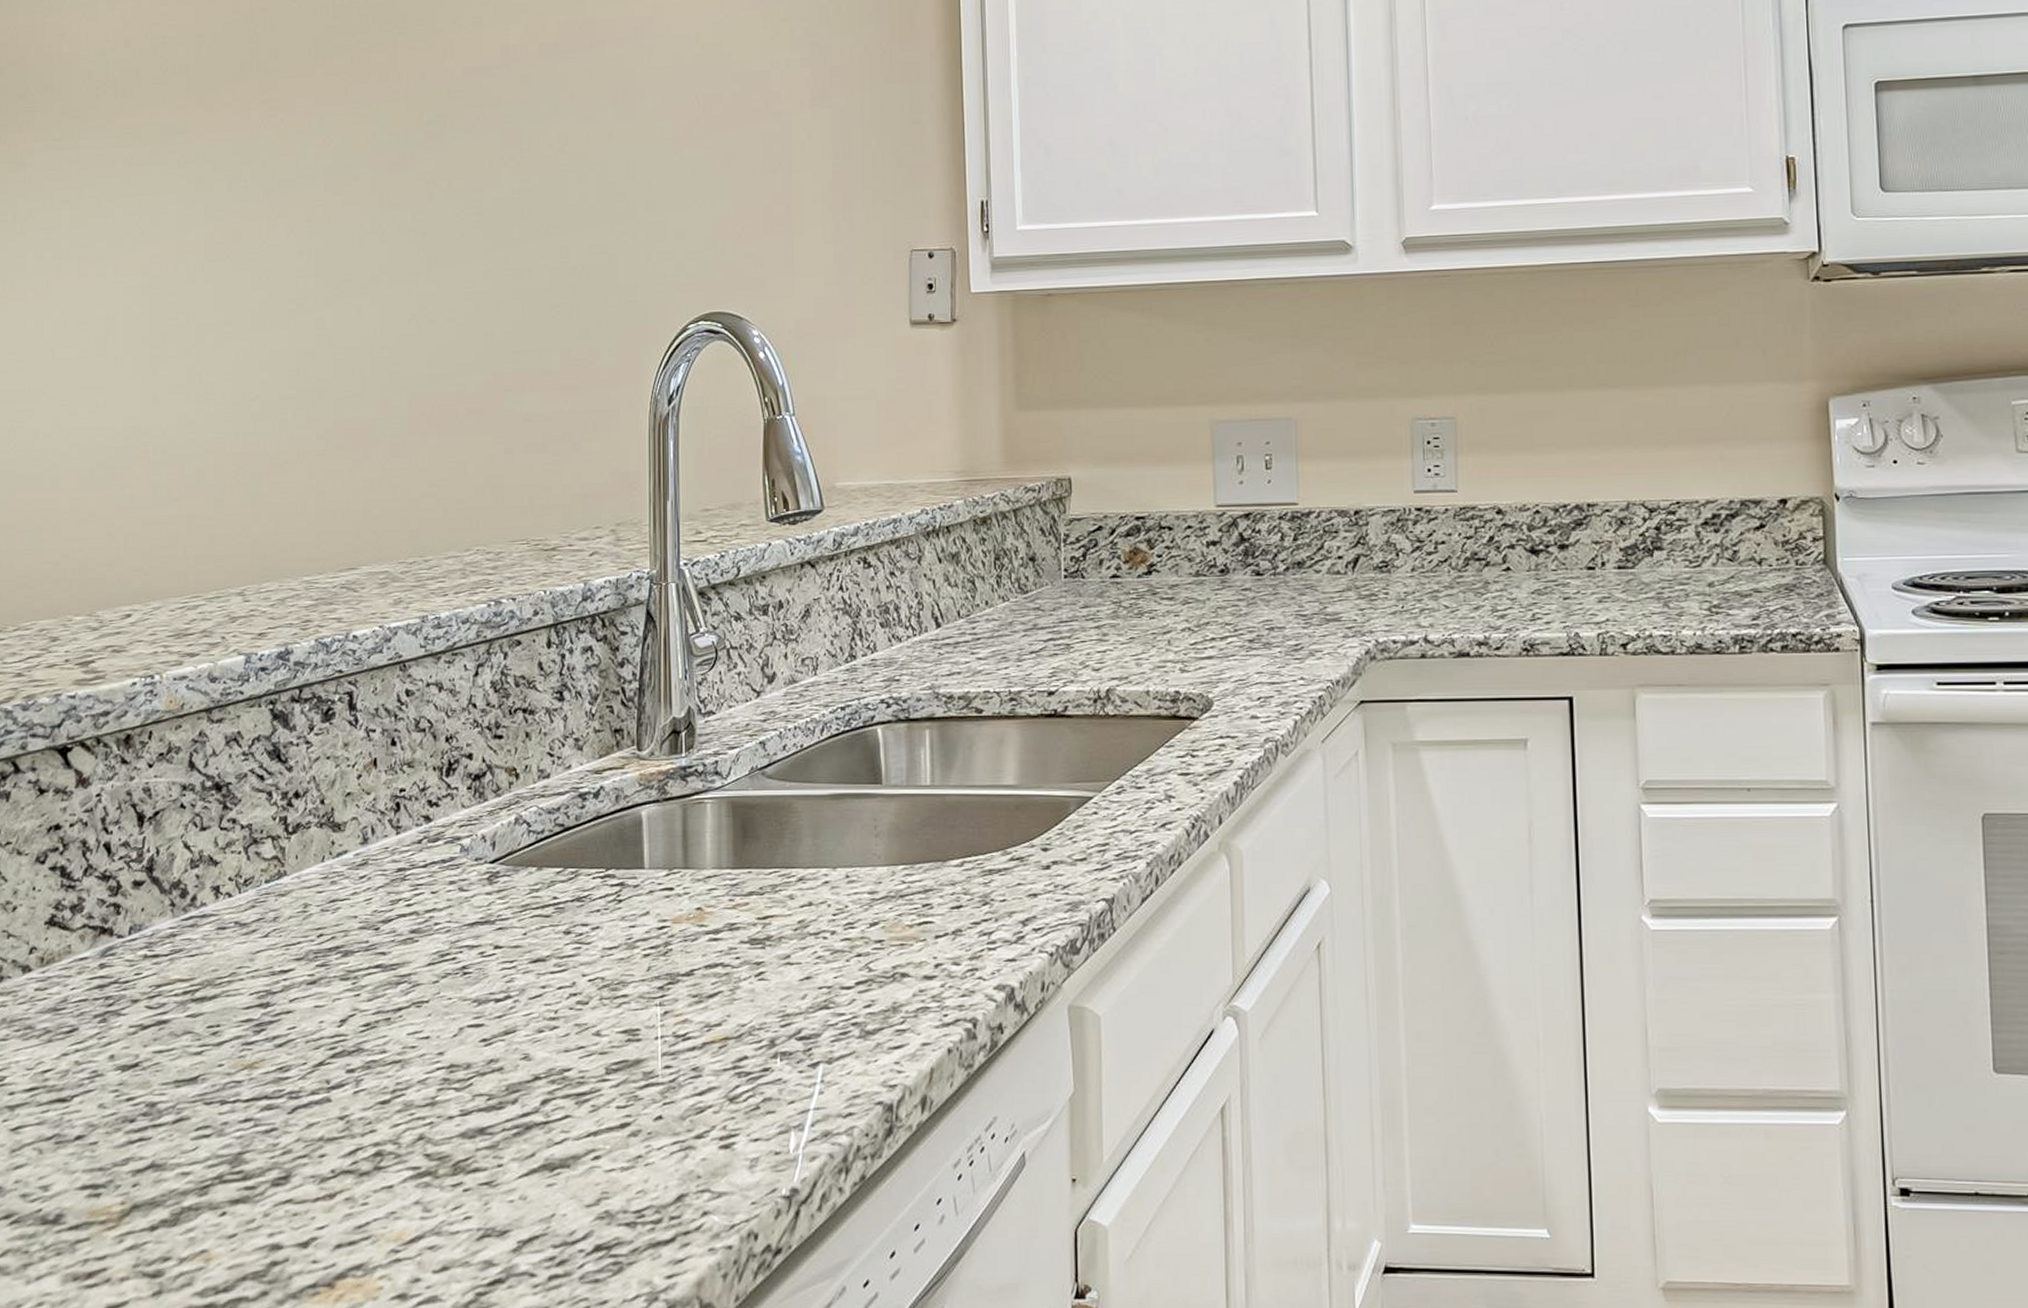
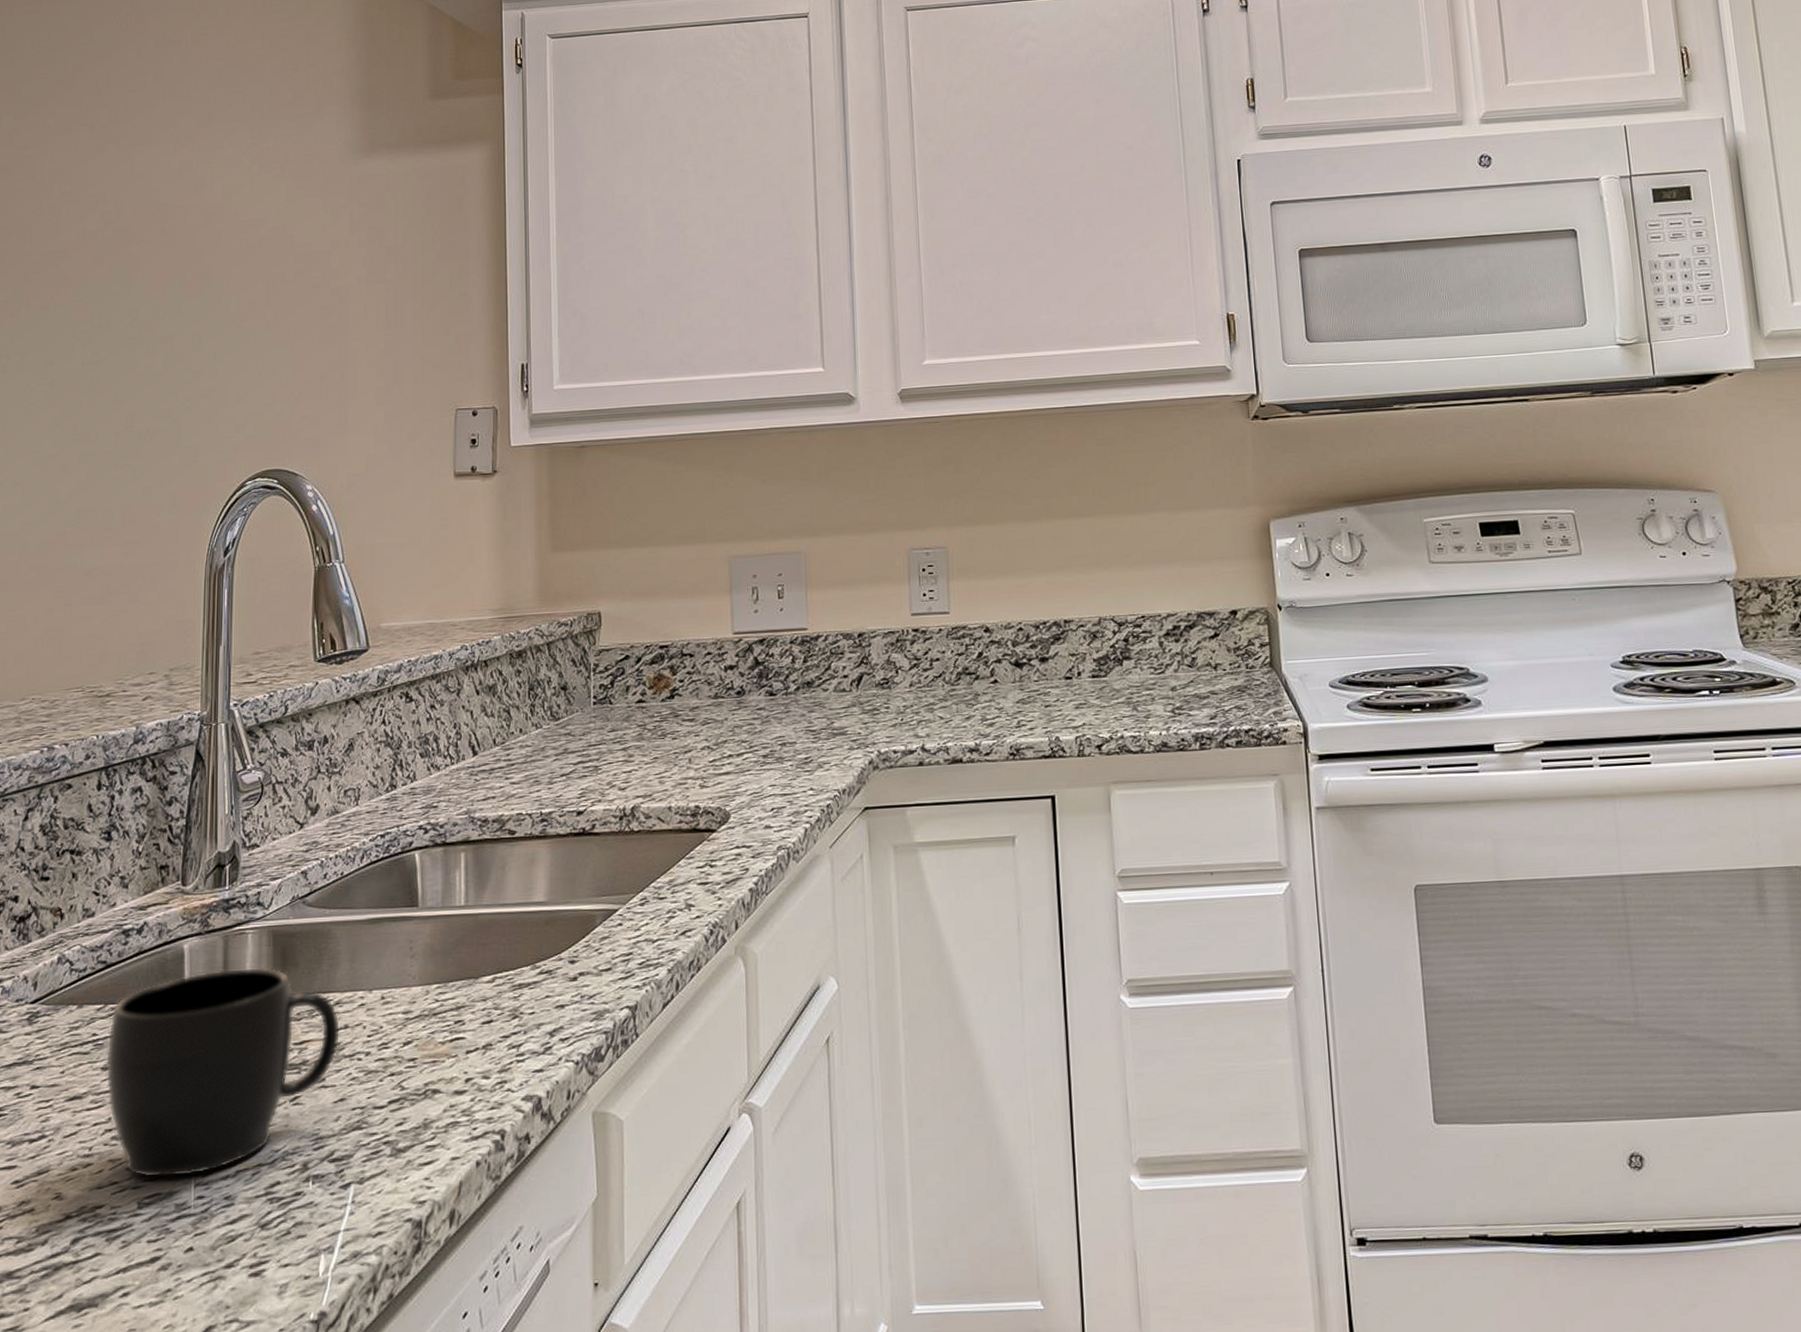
mug: none [568,838,805,1046] -> present [106,967,341,1179]

